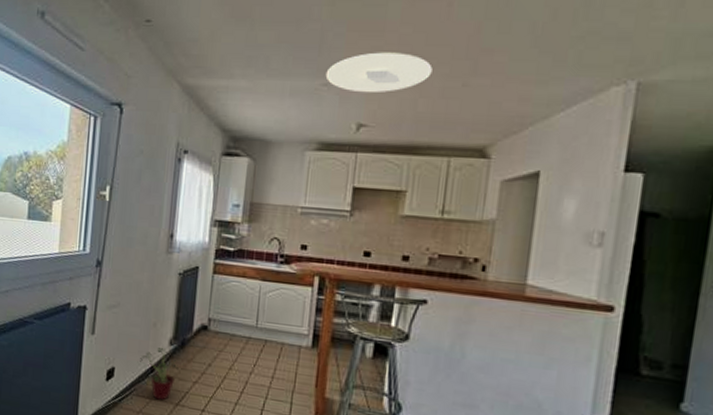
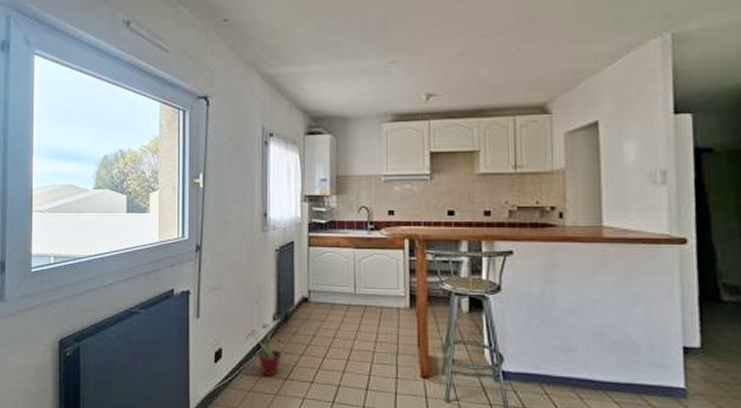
ceiling light: present [325,52,433,93] -> none [392,27,488,66]

